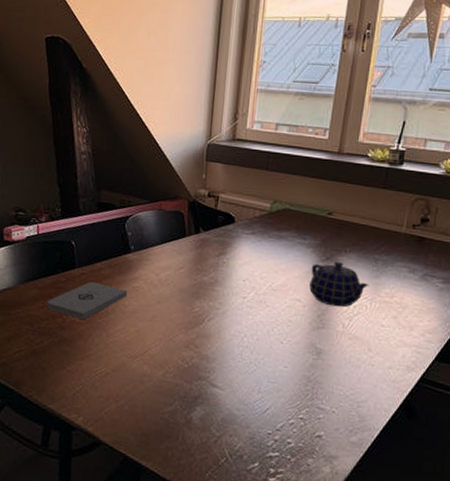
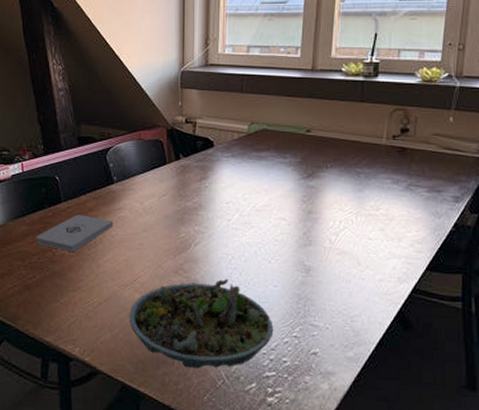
succulent planter: none [136,356,281,446] -> present [129,278,274,369]
teapot: present [309,261,369,307] -> none [293,177,354,223]

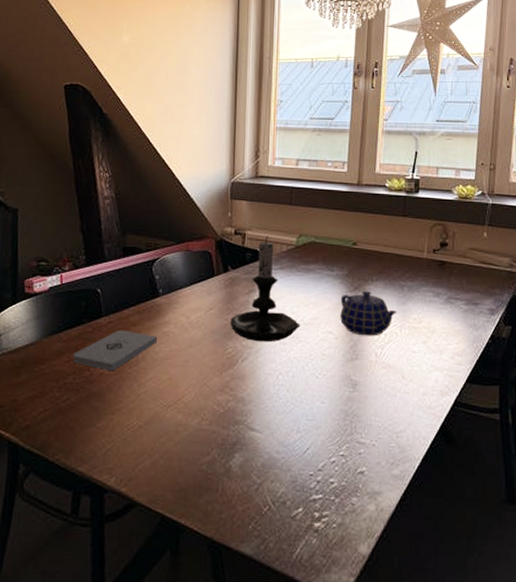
succulent planter: present [129,278,274,369] -> none [171,396,321,495]
candle holder: none [182,124,253,228] -> present [230,236,300,343]
teapot: none [293,177,354,223] -> present [340,290,398,336]

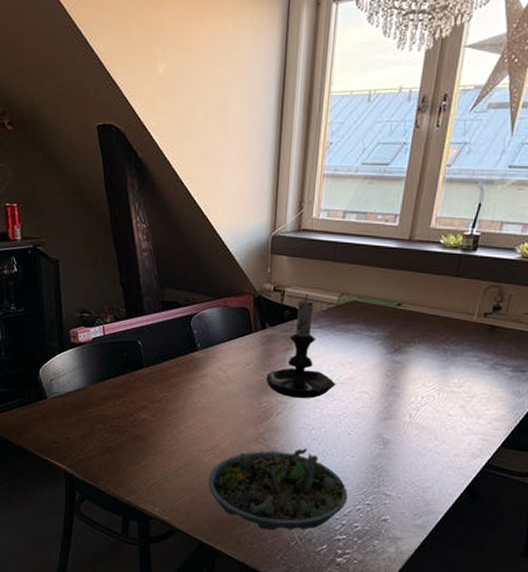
notepad: present [73,330,158,372] -> none [118,380,196,418]
succulent planter: none [171,396,321,495] -> present [208,448,348,531]
teapot: present [340,290,398,336] -> none [377,352,438,398]

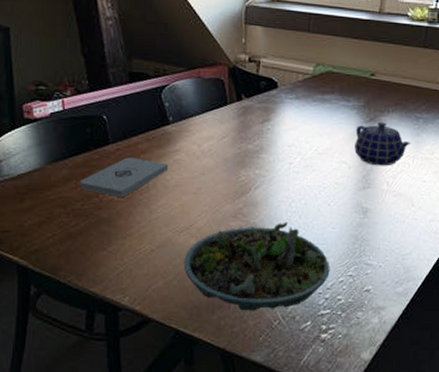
notepad: none [118,380,196,418] -> present [80,157,169,198]
candle holder: present [266,294,336,399] -> none [243,64,314,171]
teapot: none [377,352,438,398] -> present [354,121,411,166]

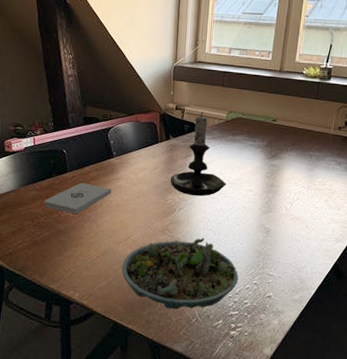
candle holder: none [243,64,314,171] -> present [170,112,227,197]
teapot: present [354,121,411,166] -> none [259,158,306,195]

